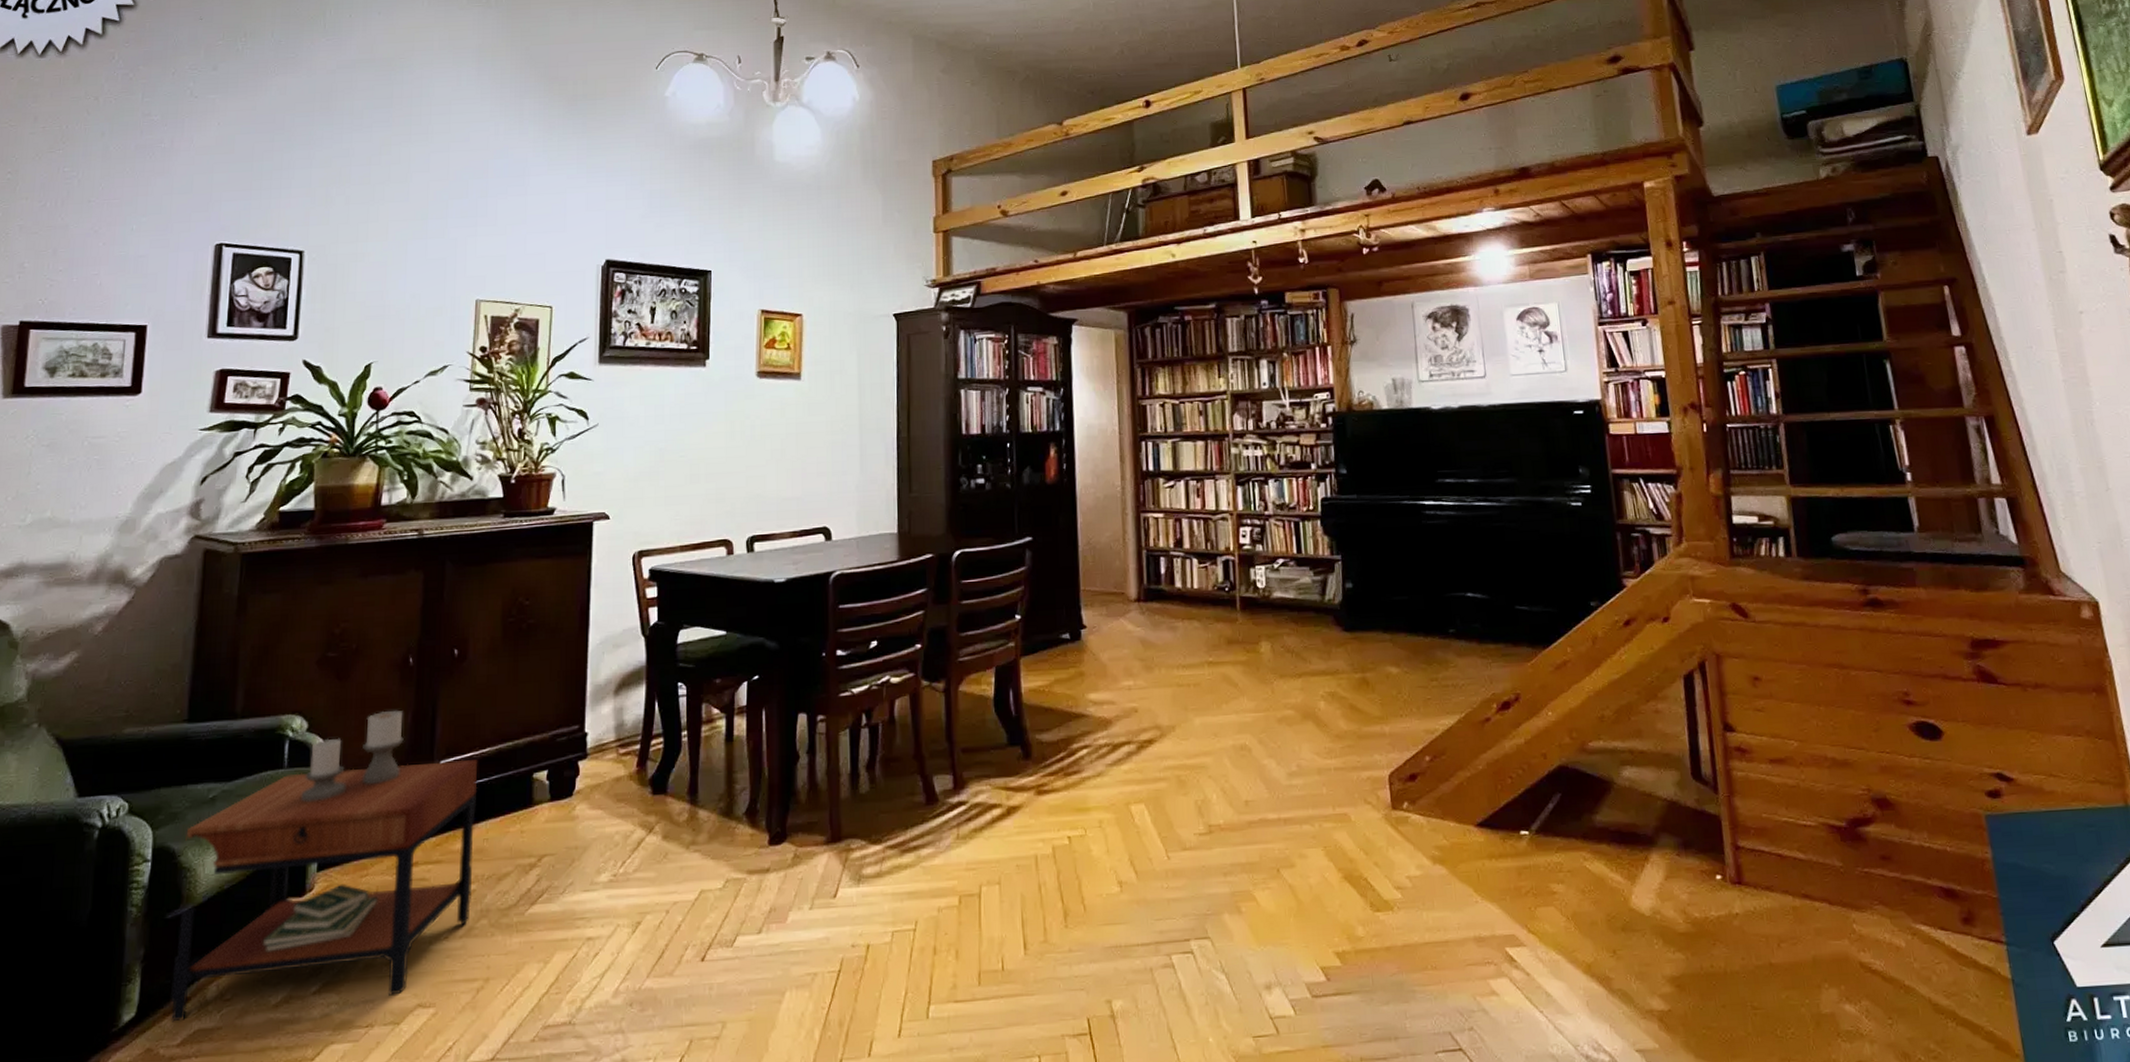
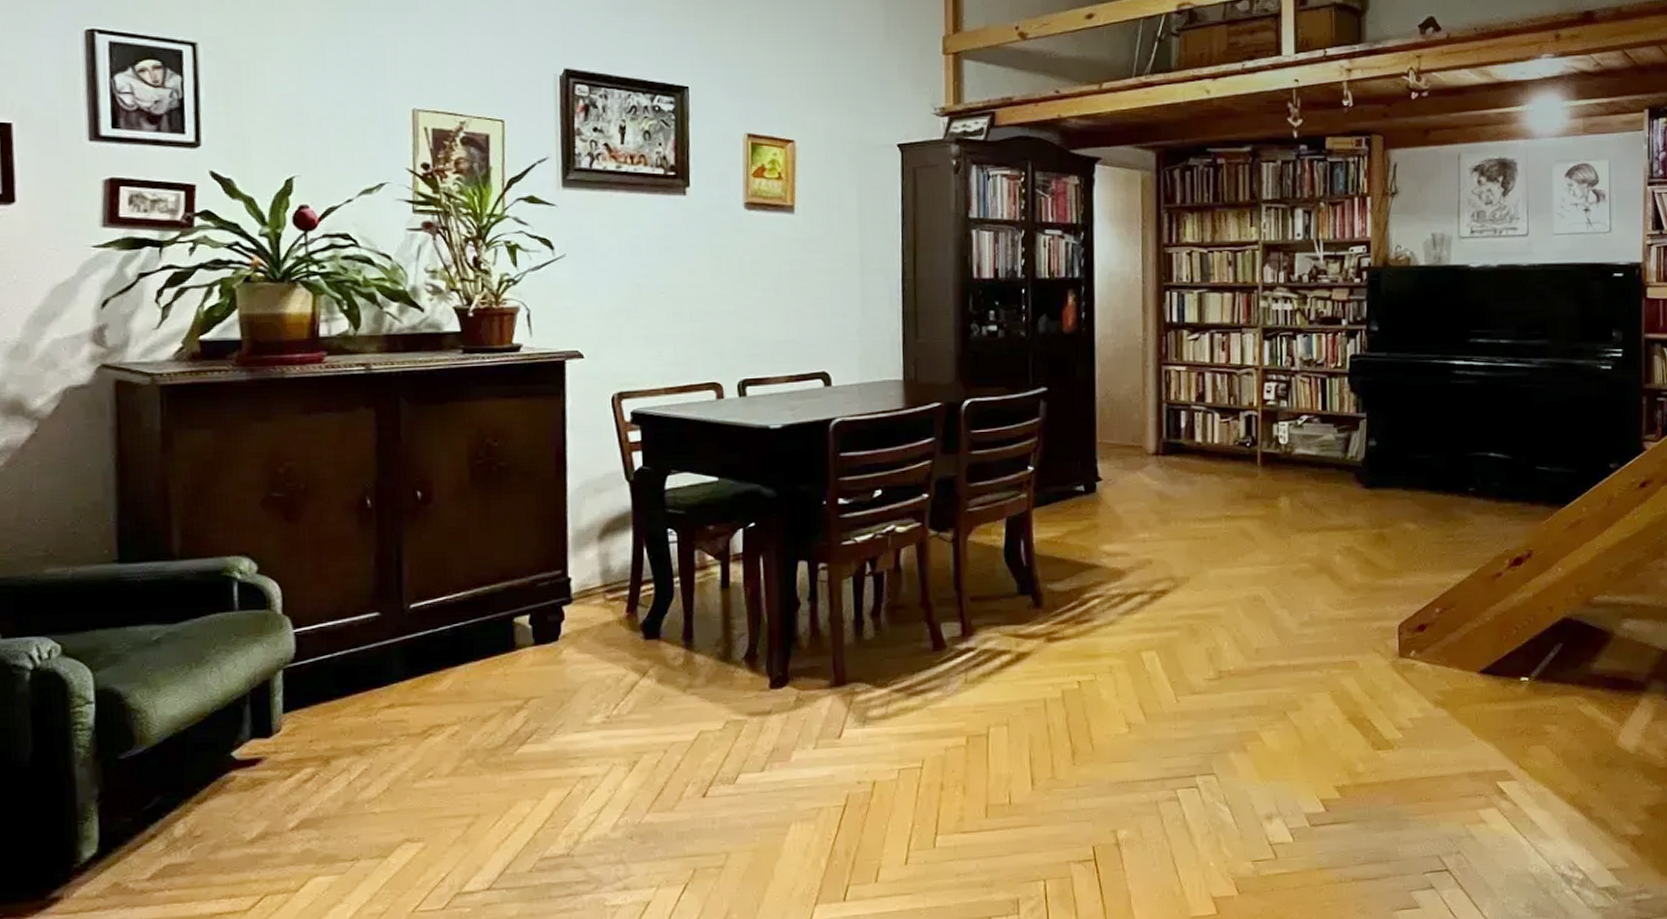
side table: present [170,710,478,1022] -> none [131,552,456,858]

